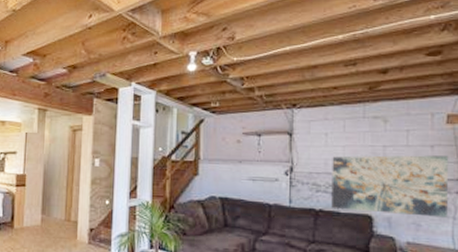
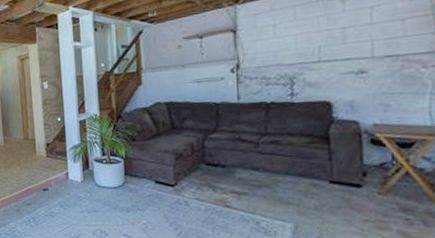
wall art: present [331,155,449,218] -> none [282,26,425,100]

